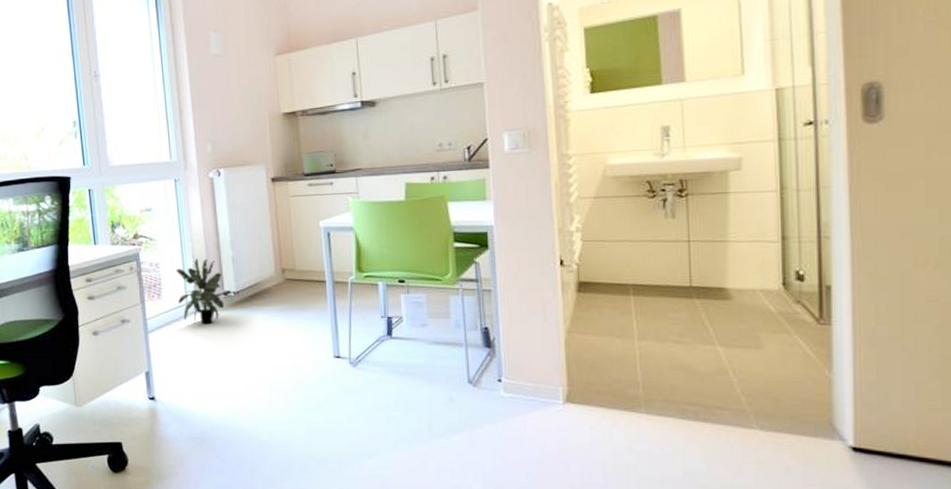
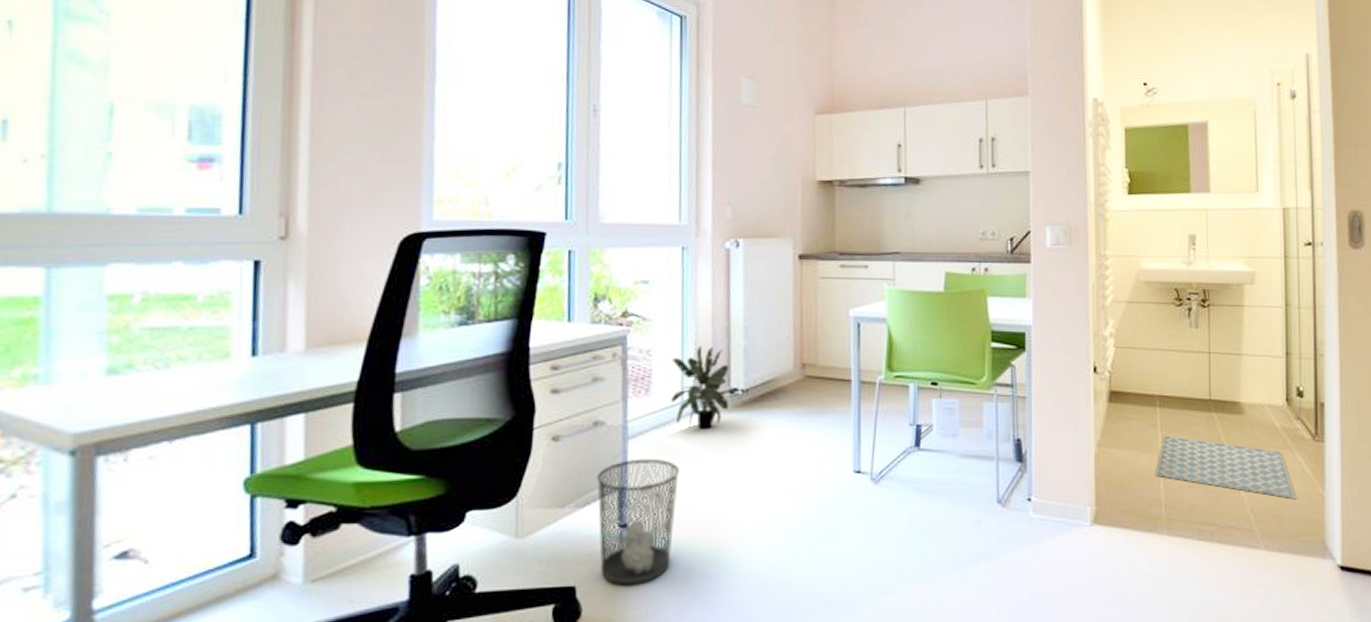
waste bin: none [128,347,191,443] -> present [596,458,680,585]
toaster: present [299,149,337,177] -> none [833,227,874,256]
bath mat: none [630,322,796,382] -> present [1155,436,1296,500]

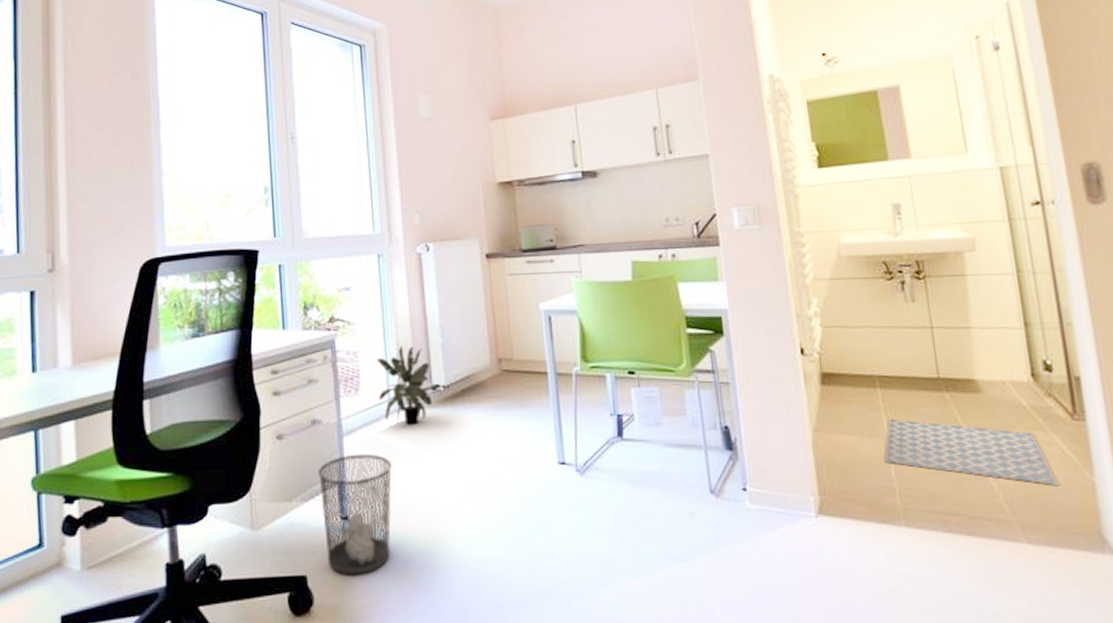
toaster: none [833,227,874,256] -> present [516,223,558,253]

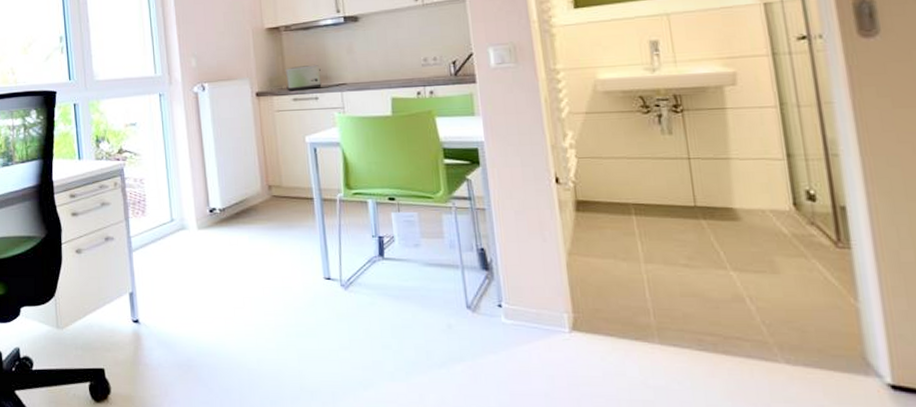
waste bin: present [317,454,393,575] -> none [111,267,176,370]
potted plant: present [376,346,442,425] -> none [160,174,218,243]
bath mat: present [883,419,1059,486] -> none [638,244,820,311]

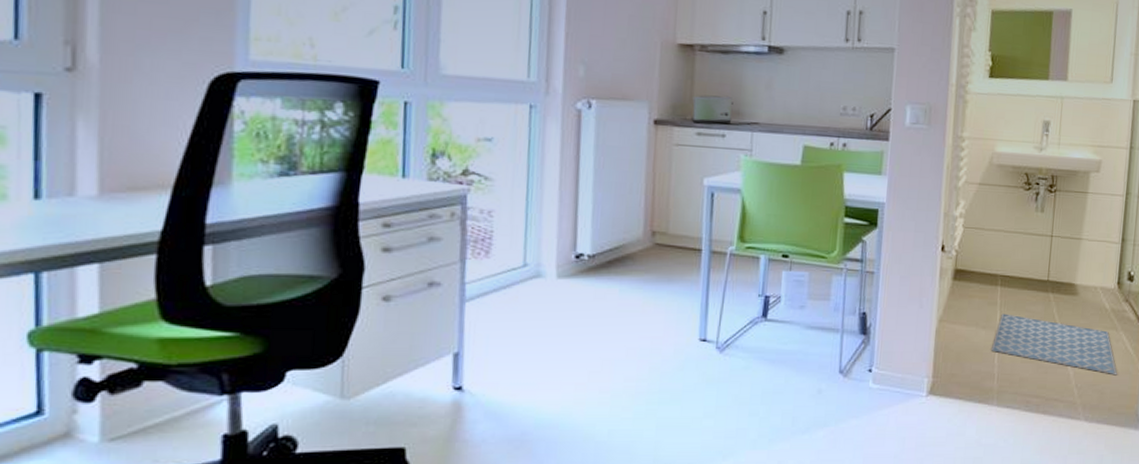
bath mat: none [638,244,820,311] -> present [990,313,1117,376]

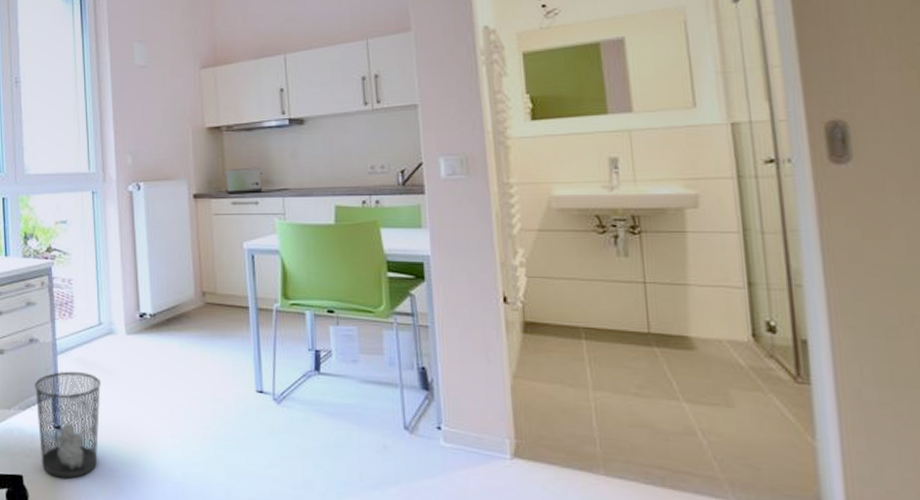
waste bin: none [430,321,520,447] -> present [34,371,102,479]
bath mat: present [990,313,1117,376] -> none [585,370,775,448]

